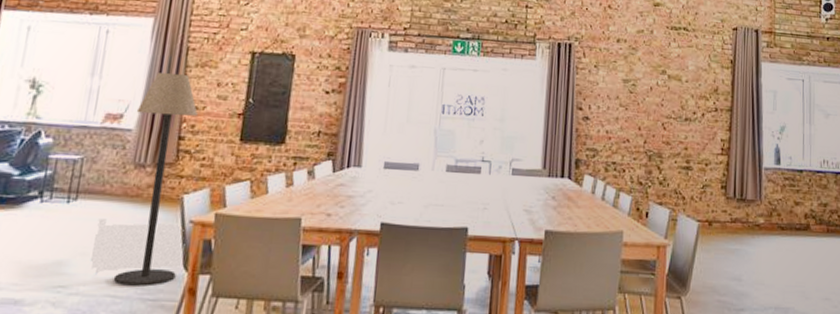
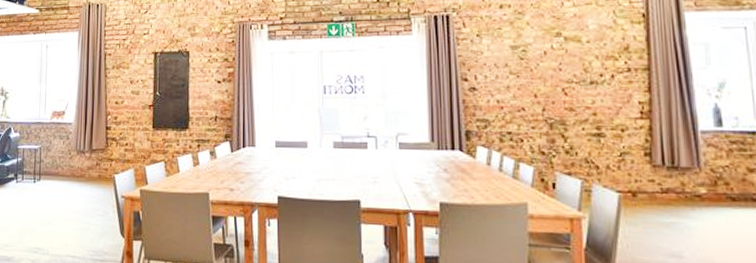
storage bin: present [89,218,185,274] -> none [54,195,120,239]
floor lamp: present [113,73,198,287] -> none [71,75,118,249]

